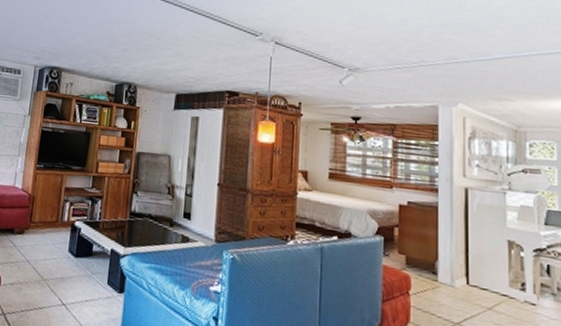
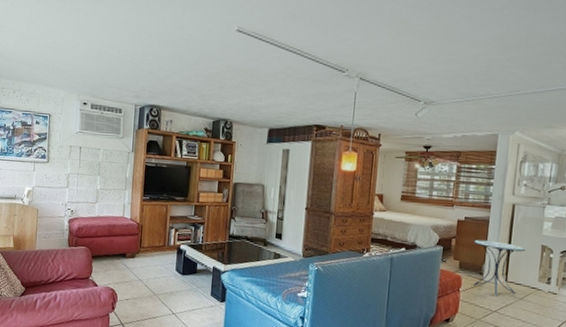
side table: none [422,230,487,304] -> present [473,239,525,297]

